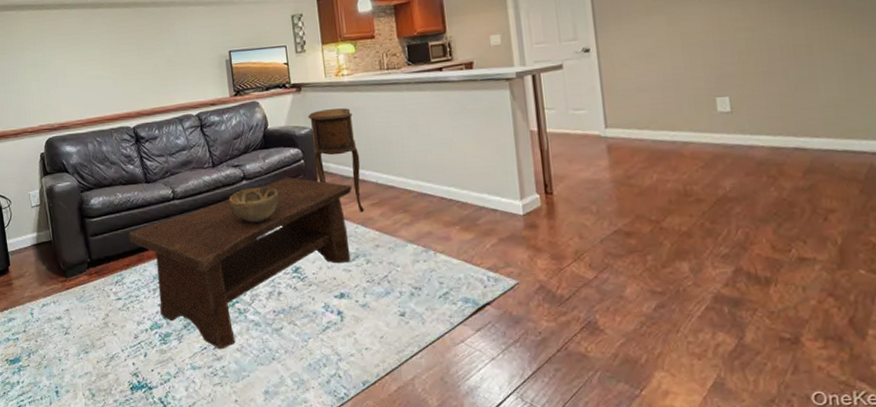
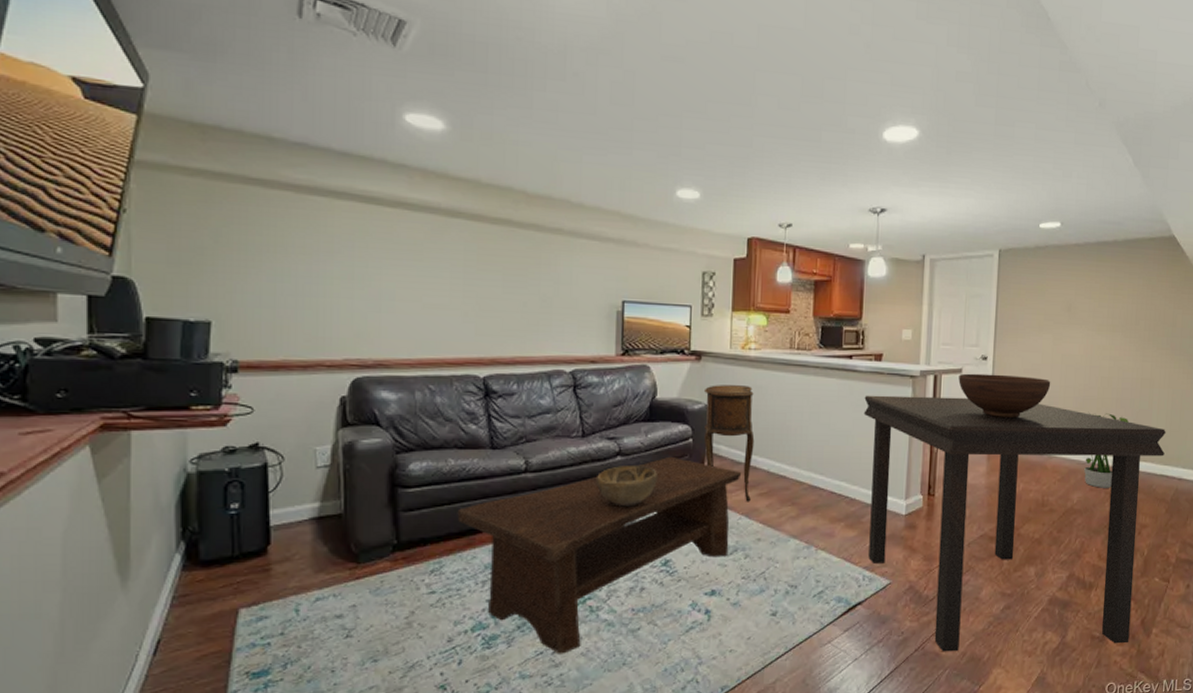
dining table: none [460,88,845,353] -> present [863,395,1166,652]
fruit bowl: none [560,61,673,109] -> present [958,373,1051,418]
potted plant: none [727,88,785,172] -> present [1084,411,1129,488]

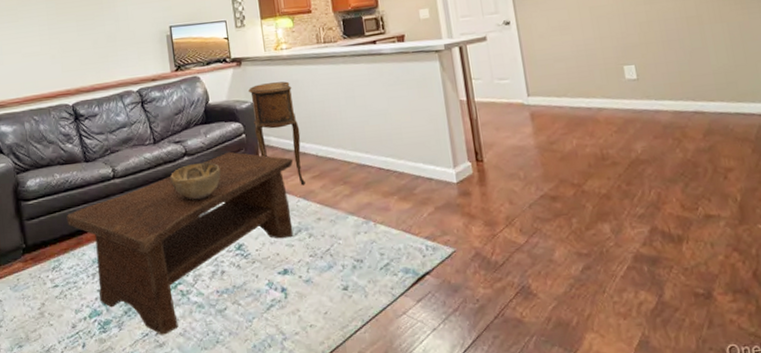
dining table: present [863,395,1166,652] -> none [394,58,743,318]
fruit bowl: present [958,373,1051,418] -> none [484,33,584,78]
potted plant: present [1084,411,1129,488] -> none [632,57,682,135]

